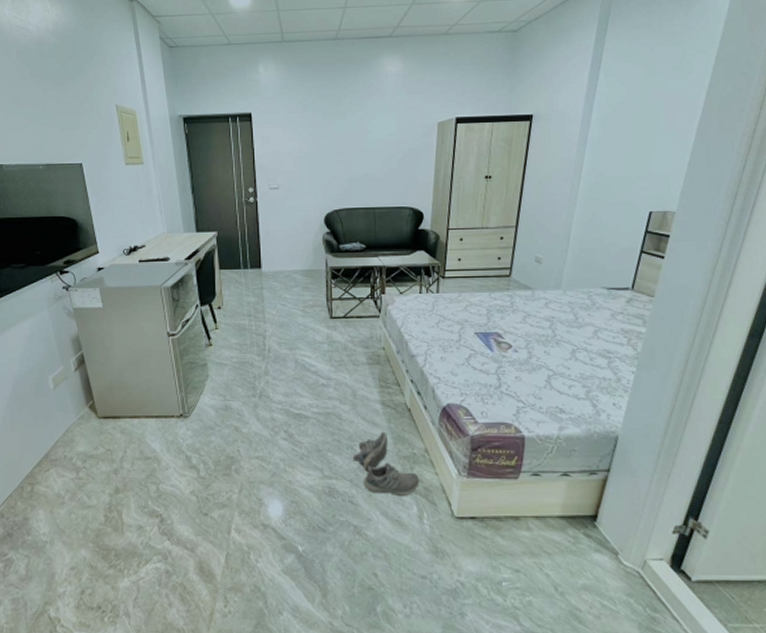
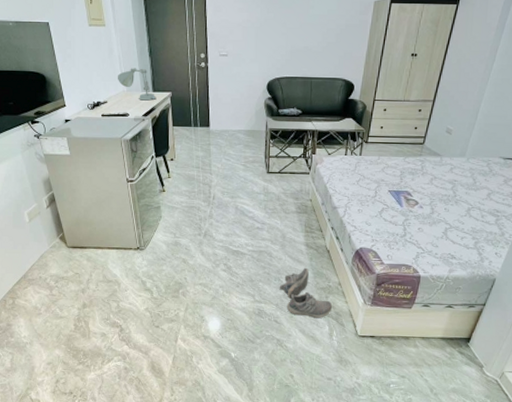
desk lamp: none [156,207,201,242] -> present [117,68,157,101]

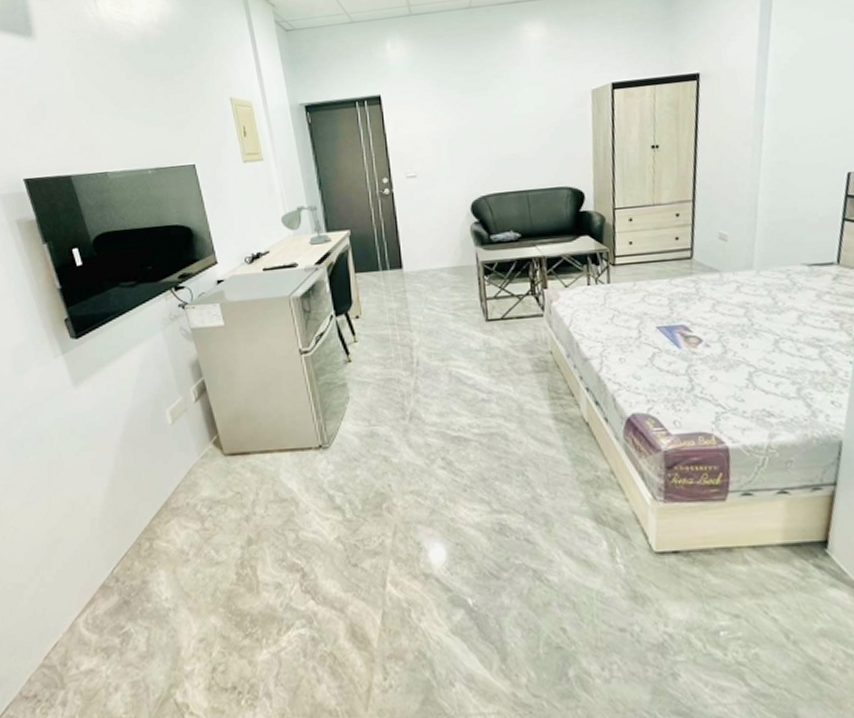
athletic shoe: present [279,267,333,318] -> none [524,452,608,529]

